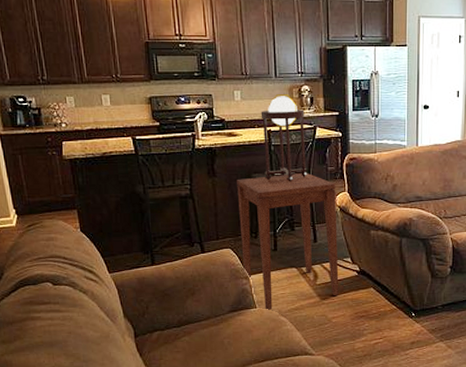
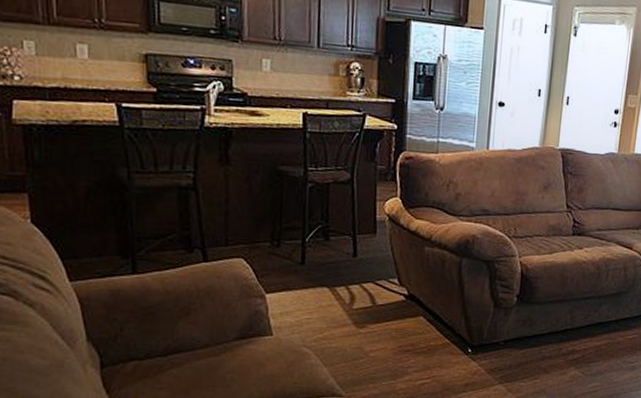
side table: present [237,172,339,310] -> none [257,169,386,339]
table lamp: present [261,95,307,182] -> none [295,69,353,180]

